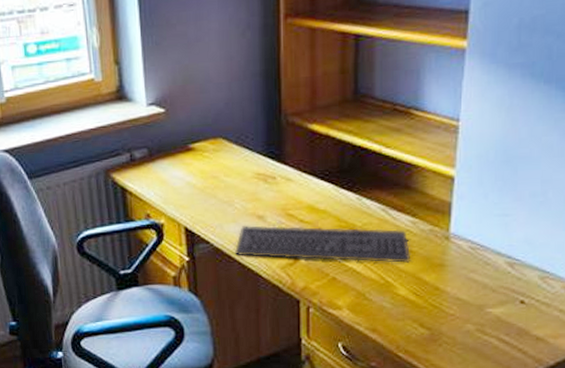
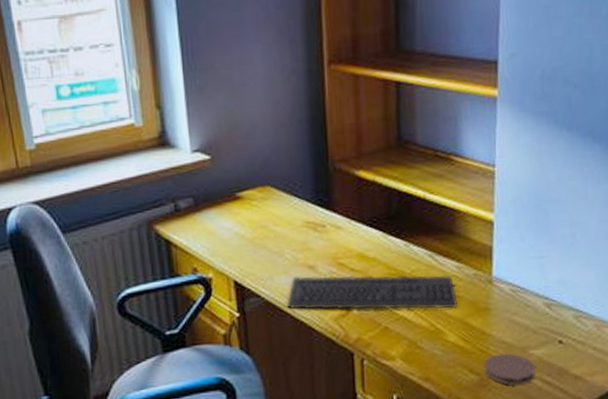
coaster: none [435,310,492,343] -> present [484,353,535,385]

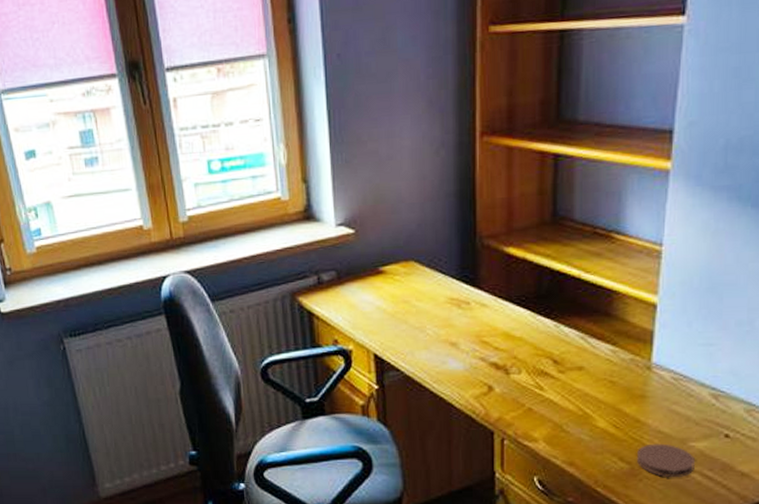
keyboard: present [286,275,459,310] -> none [425,353,611,394]

